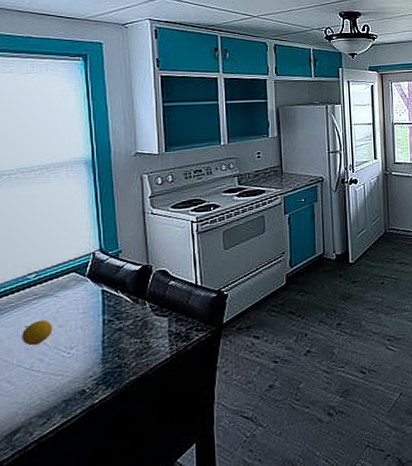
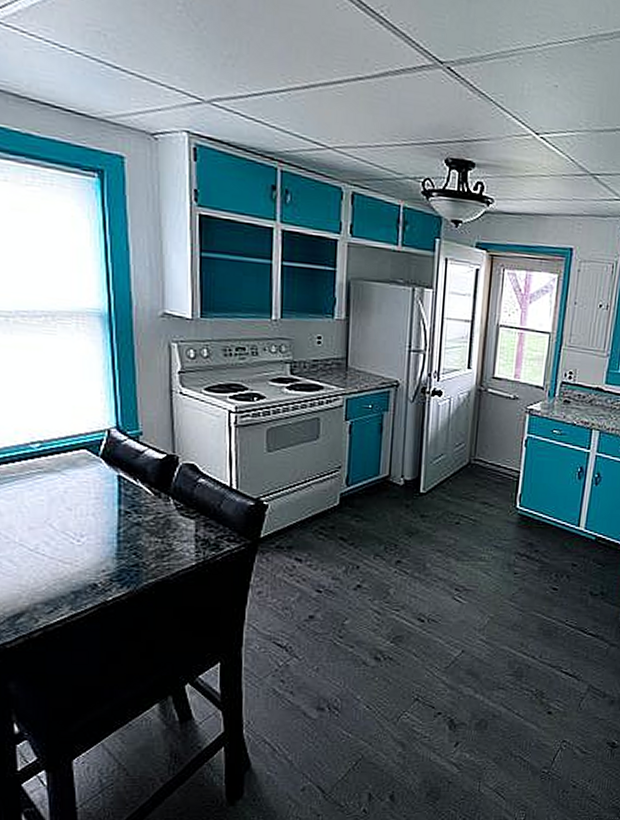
fruit: present [22,319,53,346] -> none [24,498,60,526]

